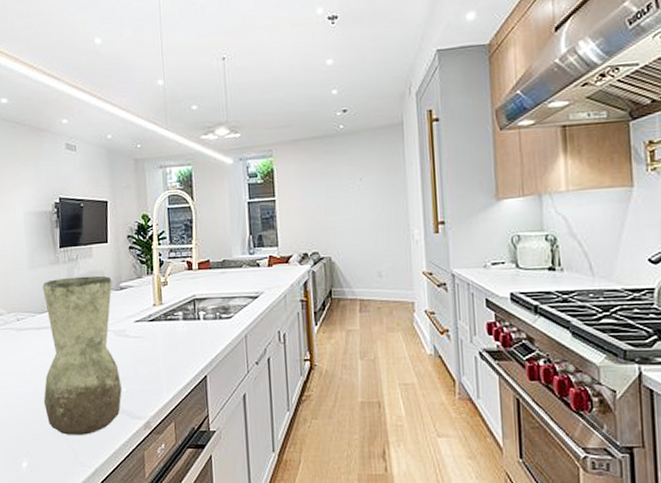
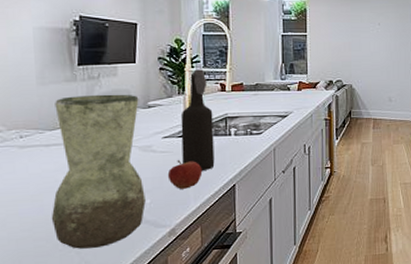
apple: none [140,345,174,378] -> present [167,159,203,189]
bottle: none [150,246,185,358] -> present [180,69,215,170]

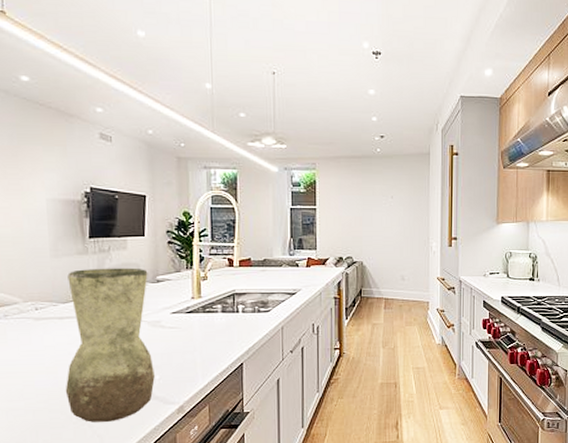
apple: present [167,159,203,189] -> none [176,335,210,366]
bottle: present [180,69,215,170] -> none [189,243,223,348]

